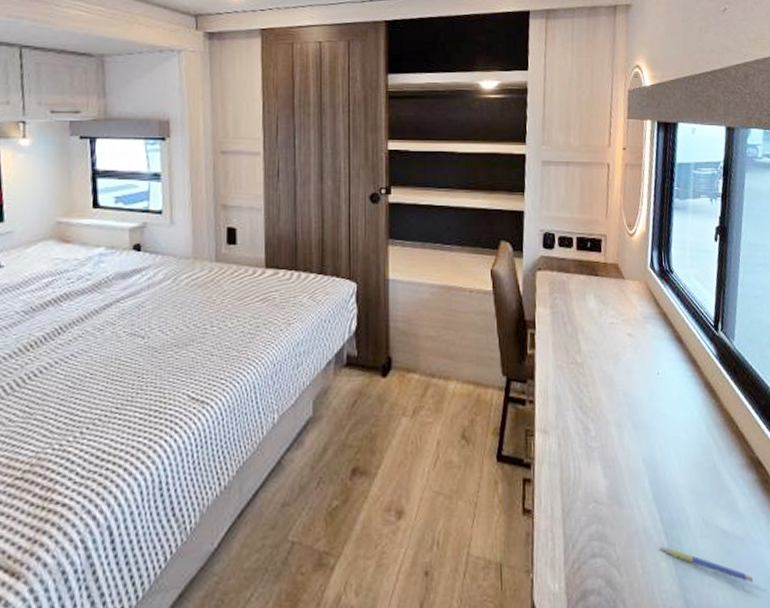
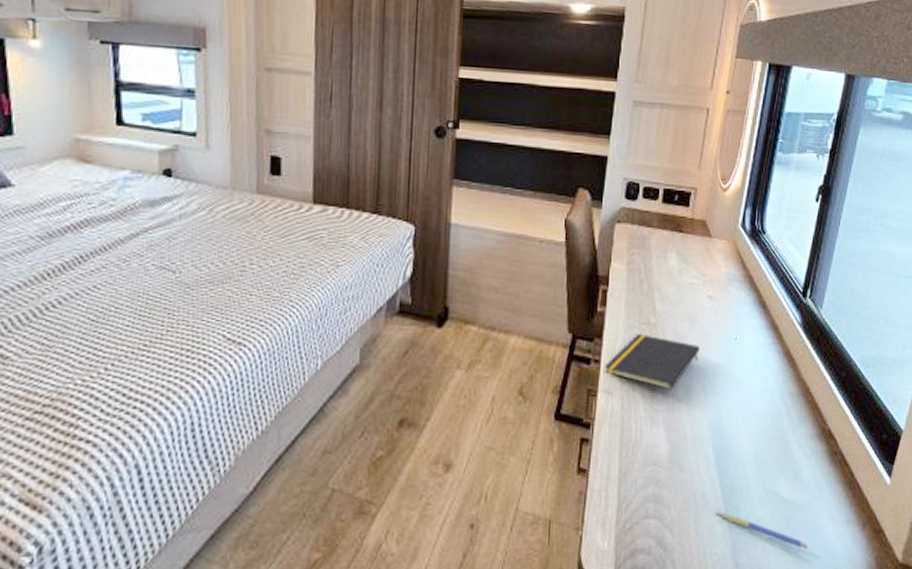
notepad: none [538,372,627,427] -> present [604,333,701,390]

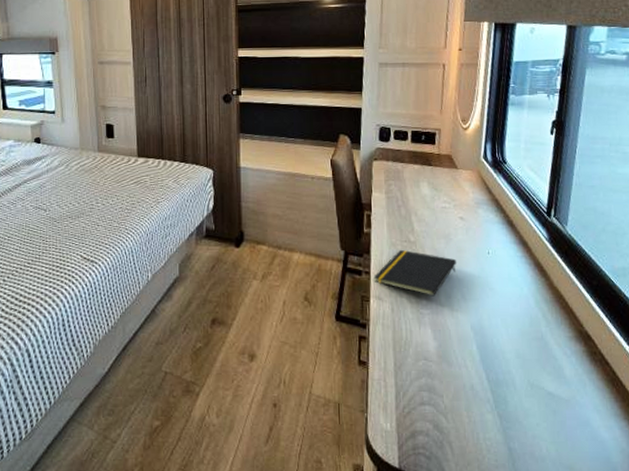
pen: present [715,511,808,549] -> none [484,401,578,439]

